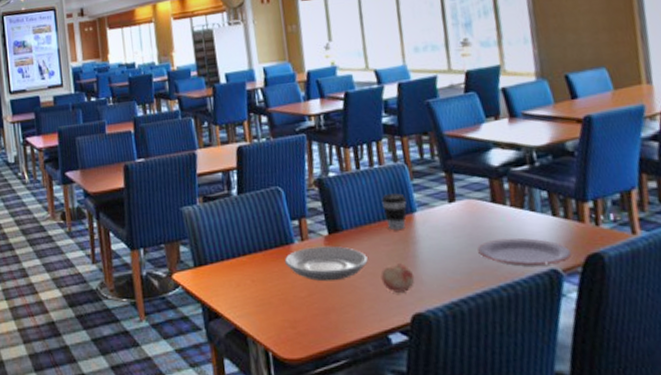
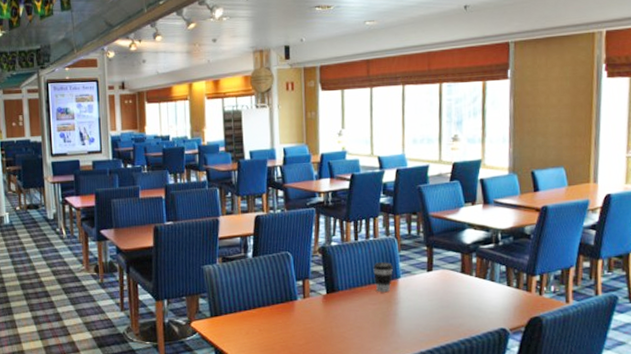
plate: present [284,246,368,282] -> none [287,303,357,333]
fruit: present [380,263,415,293] -> none [366,320,394,343]
plate: present [477,237,572,267] -> none [446,302,519,326]

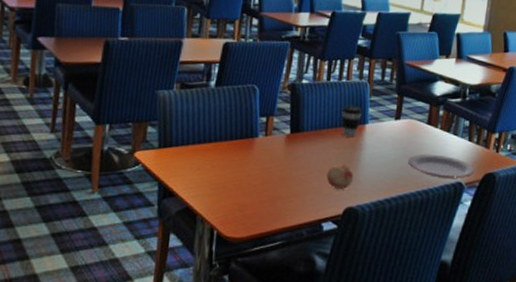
fruit: none [366,320,394,343] -> present [326,165,354,189]
plate: none [446,302,519,326] -> present [408,154,475,179]

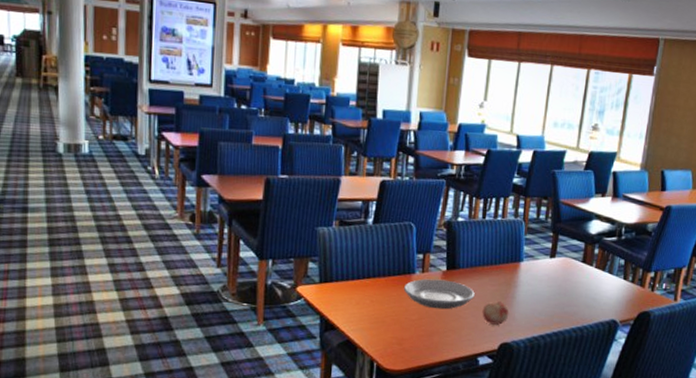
plate: none [245,142,319,174] -> present [403,278,475,310]
coffee cup: present [341,105,363,138] -> none [496,243,518,275]
plate: present [408,154,475,179] -> none [563,291,630,317]

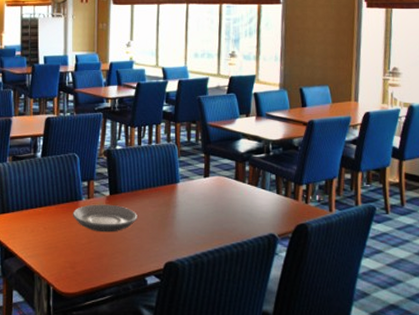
fruit: present [482,301,509,325] -> none [146,222,171,244]

